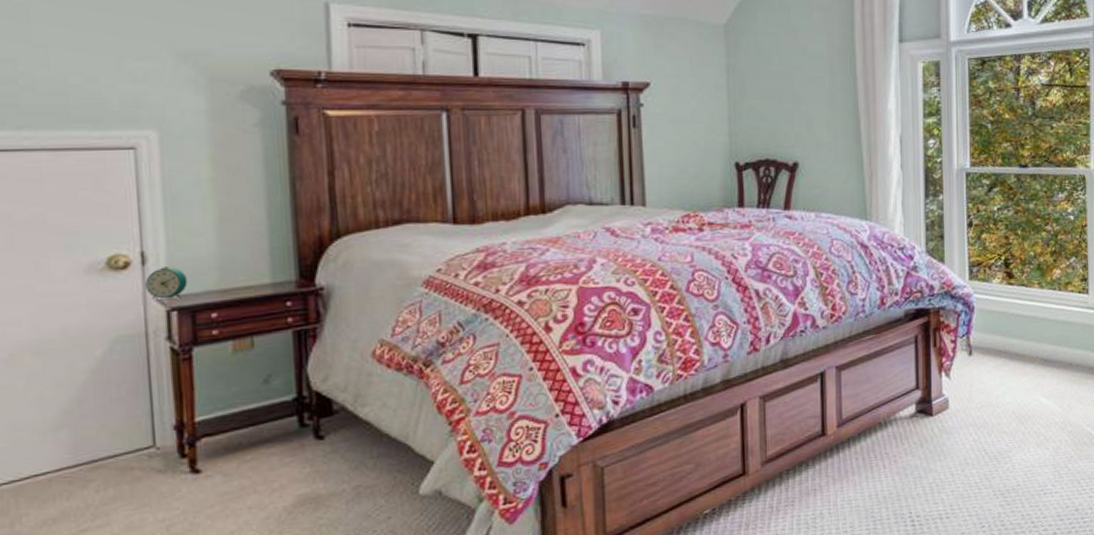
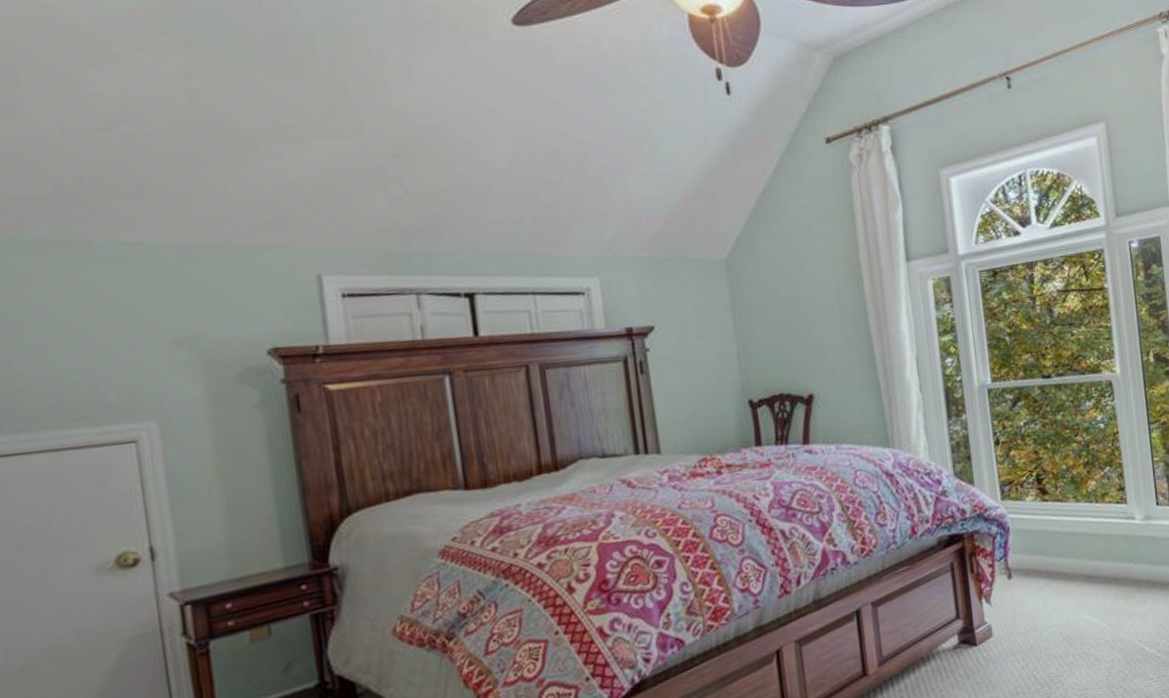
alarm clock: present [145,266,188,300] -> none [156,559,200,595]

